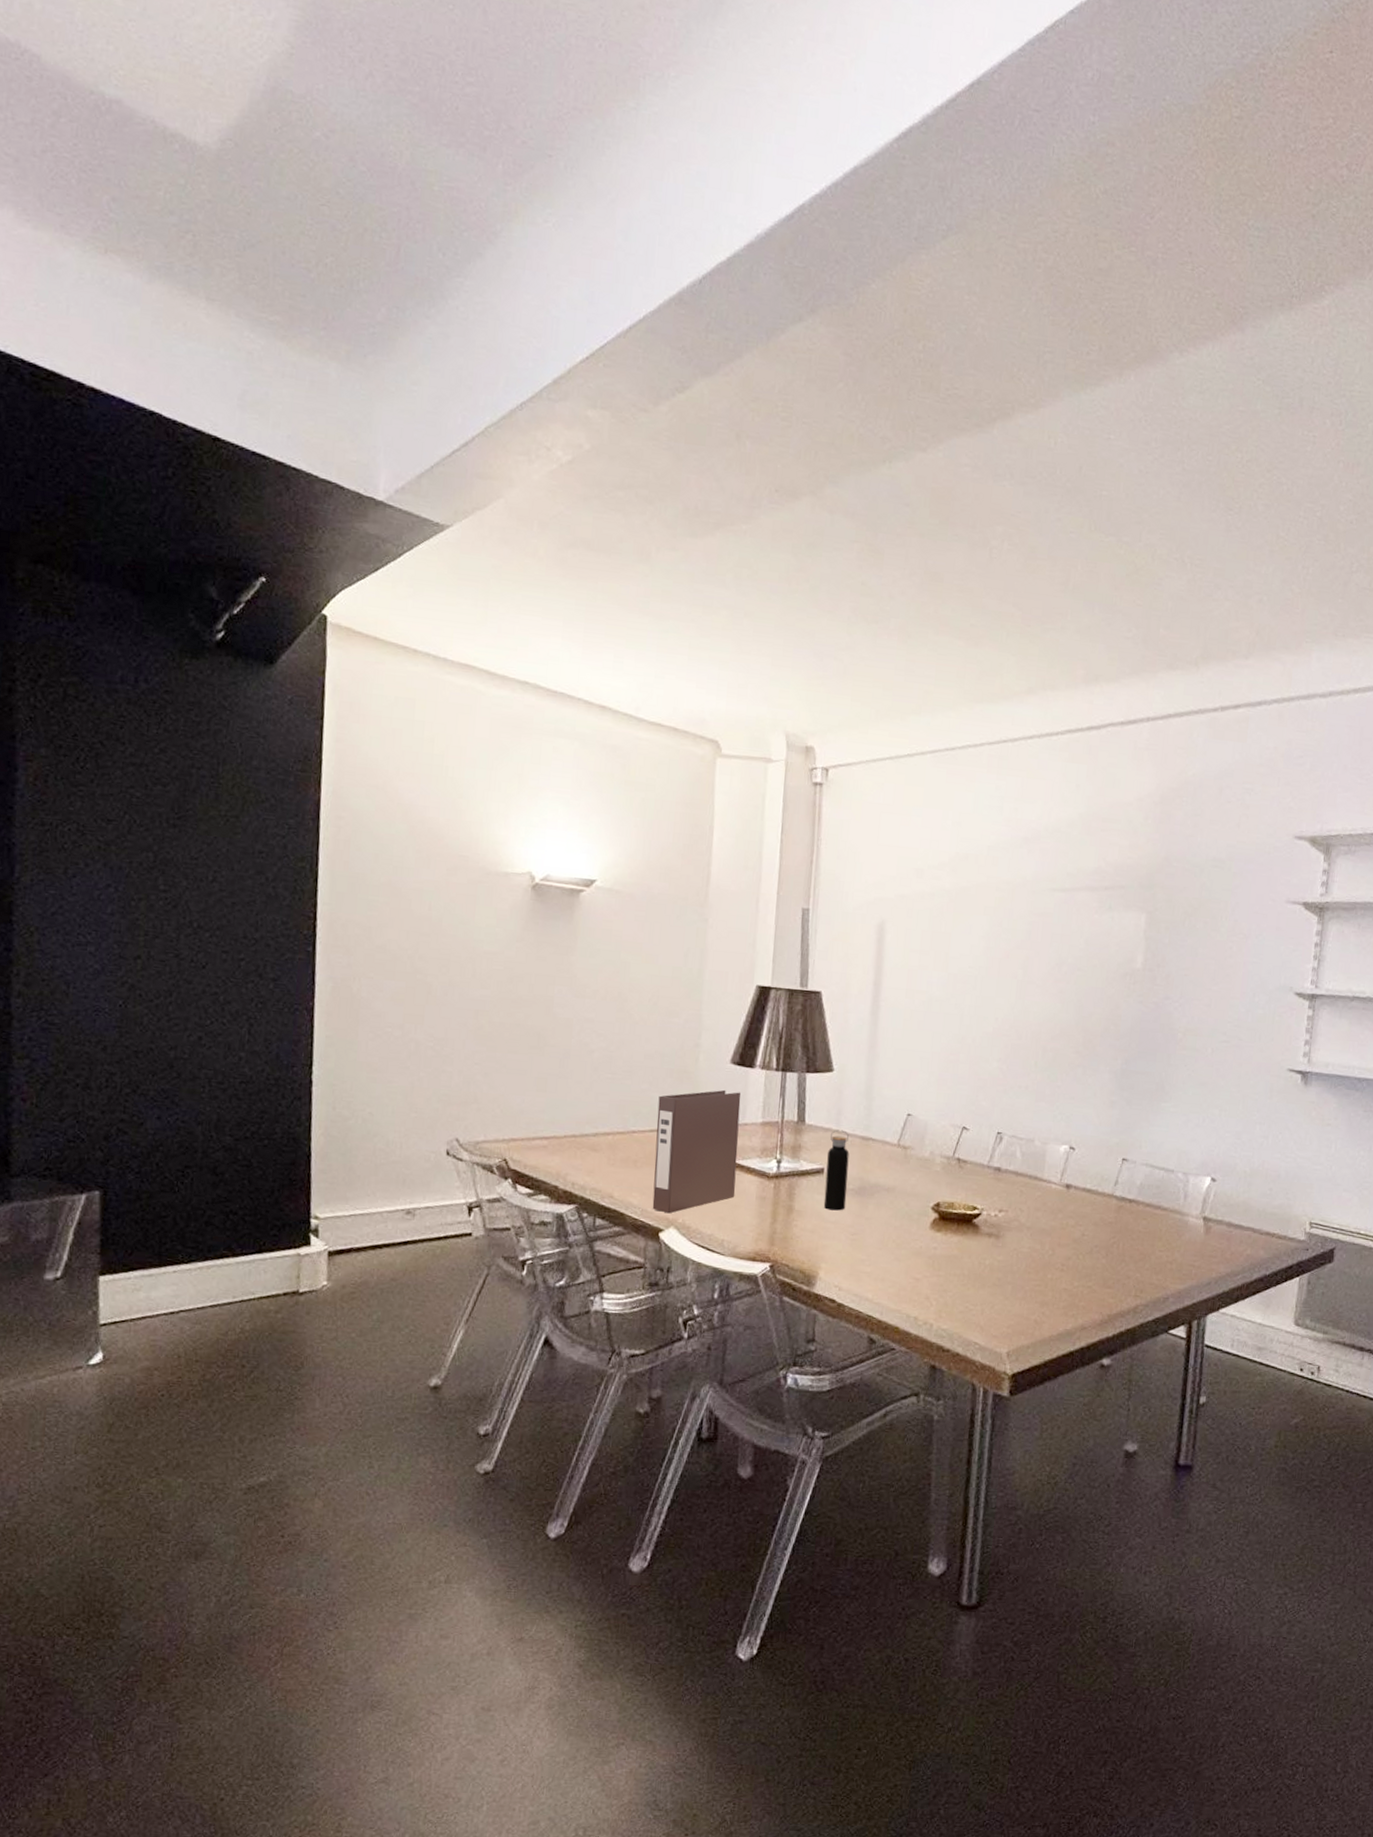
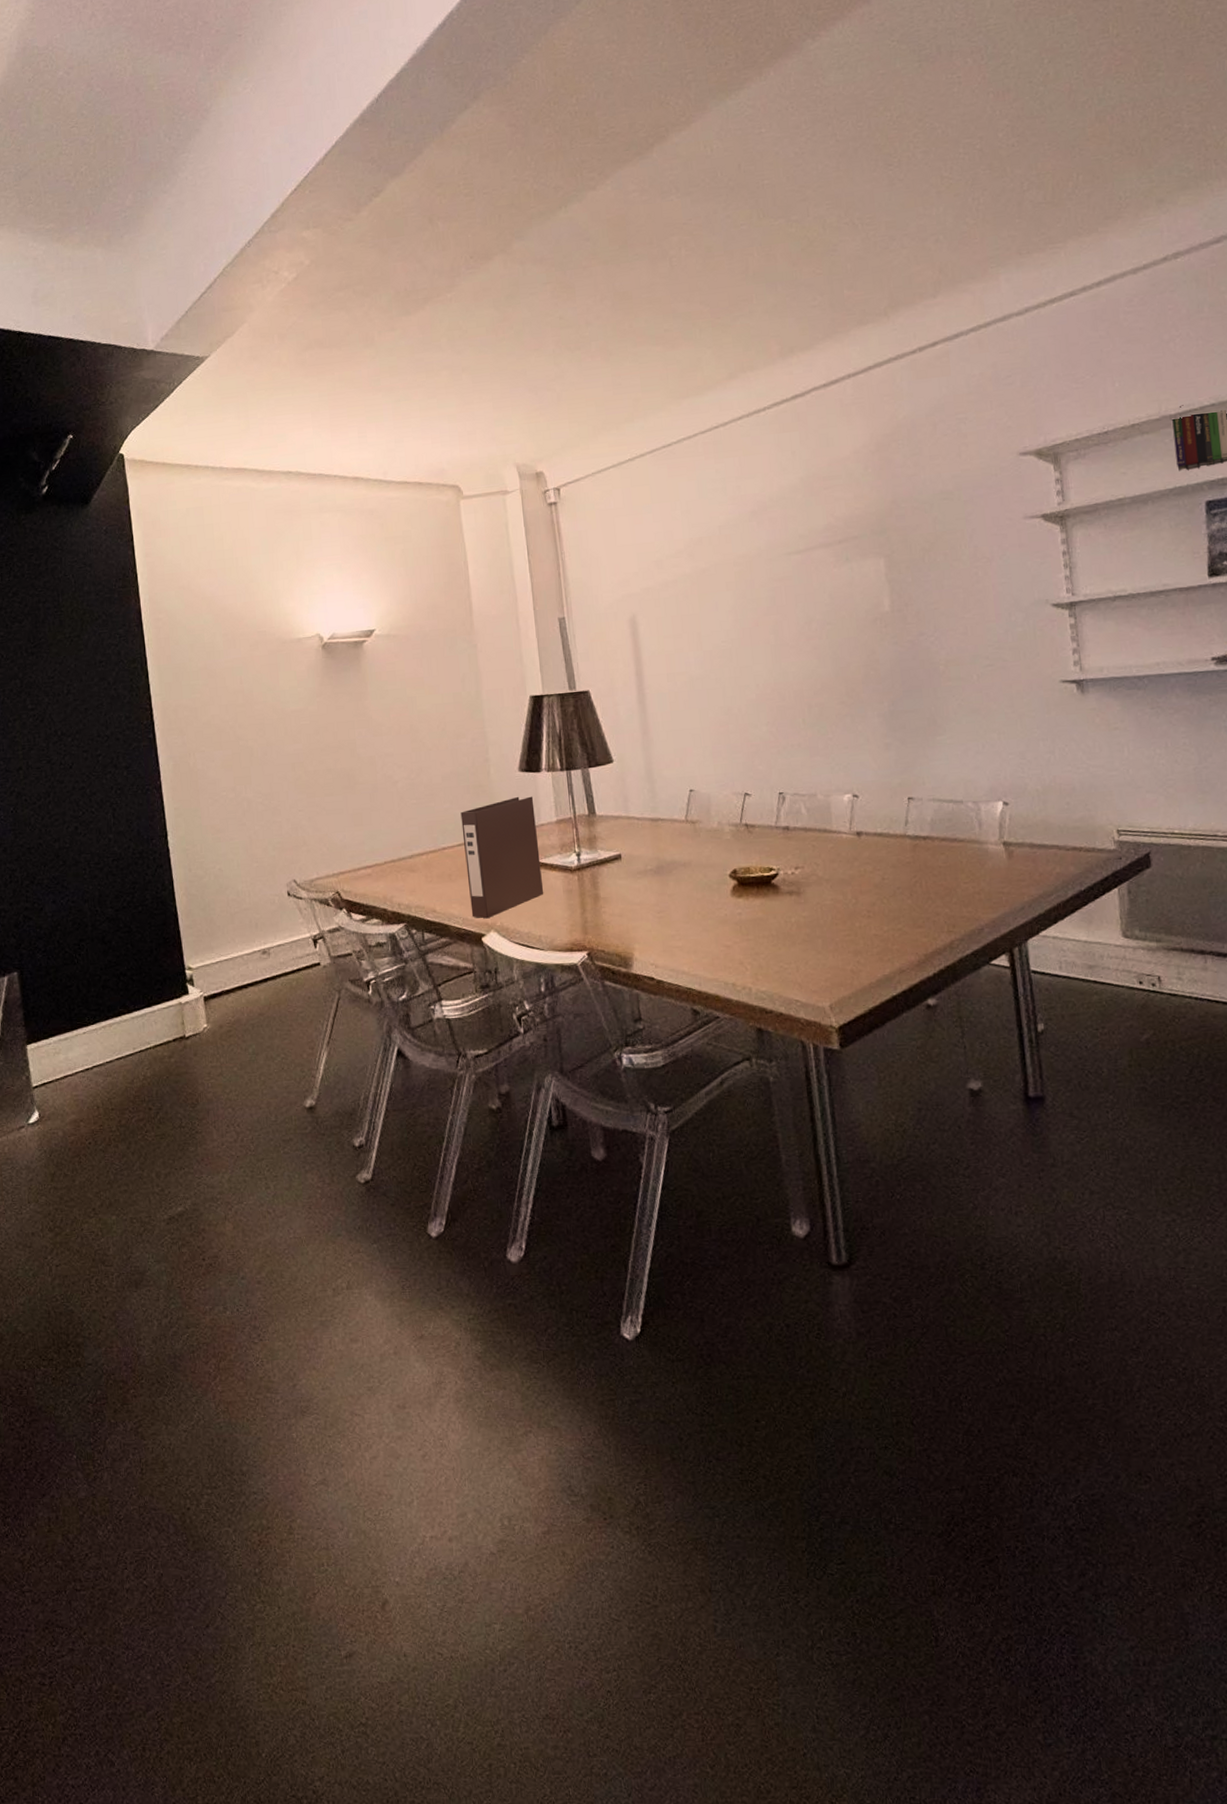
water bottle: present [823,1129,850,1211] -> none [621,815,648,893]

